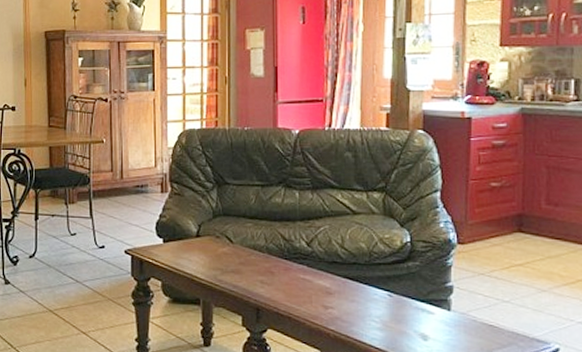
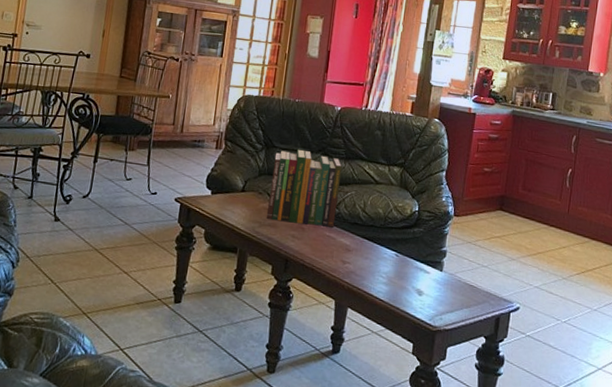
books: none [228,183,310,269] -> present [267,149,343,227]

